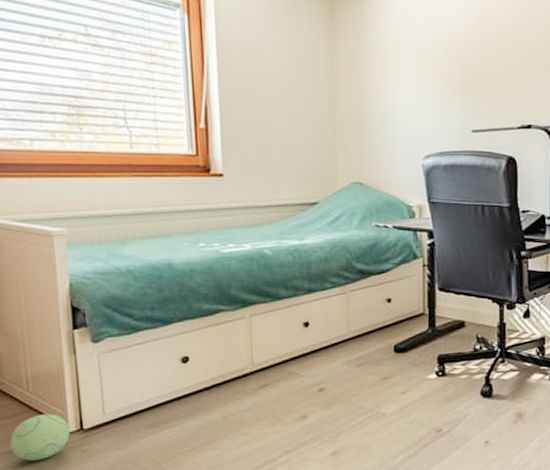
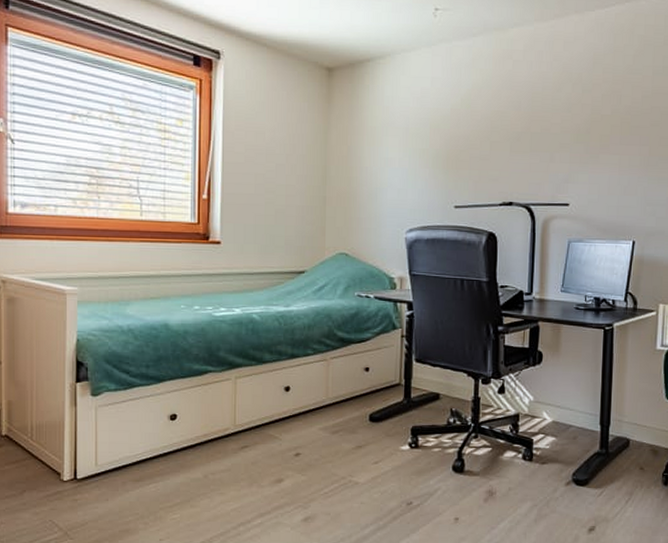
plush toy: present [10,414,70,461] -> none [12,462,65,506]

